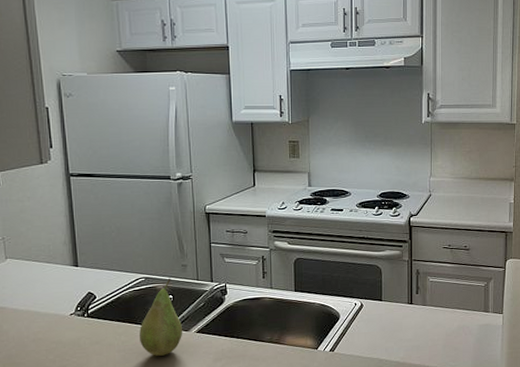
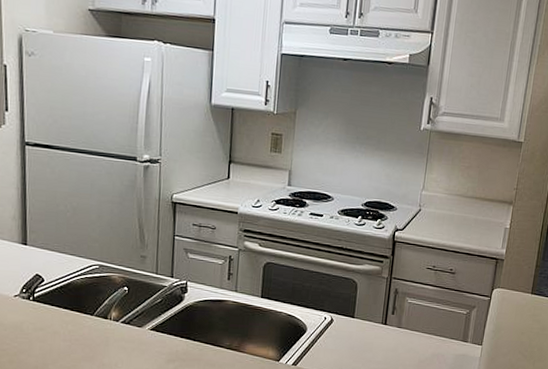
fruit: present [140,278,183,356] -> none [88,268,136,351]

